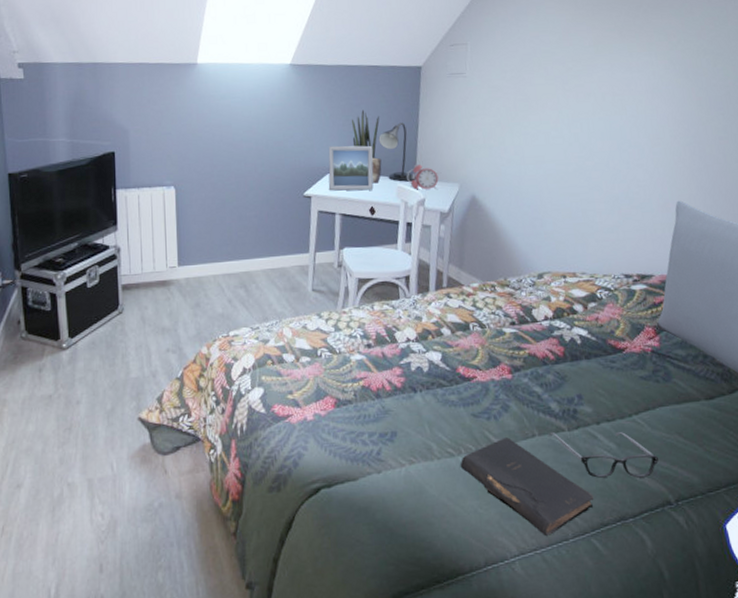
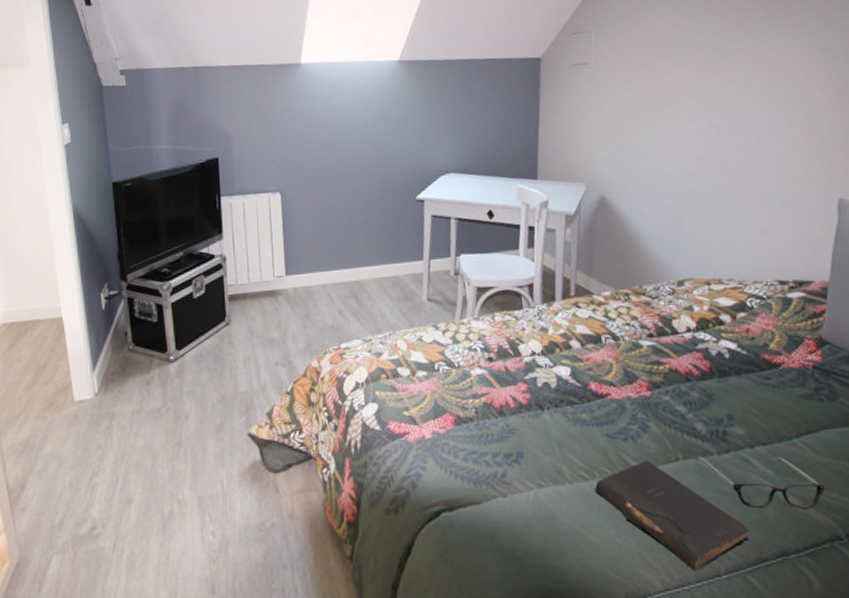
picture frame: present [328,145,374,191] -> none [441,144,492,194]
potted plant: present [351,110,382,184] -> none [465,106,500,185]
desk lamp: present [378,122,416,182] -> none [495,118,538,183]
alarm clock: present [407,165,442,190] -> none [527,164,566,191]

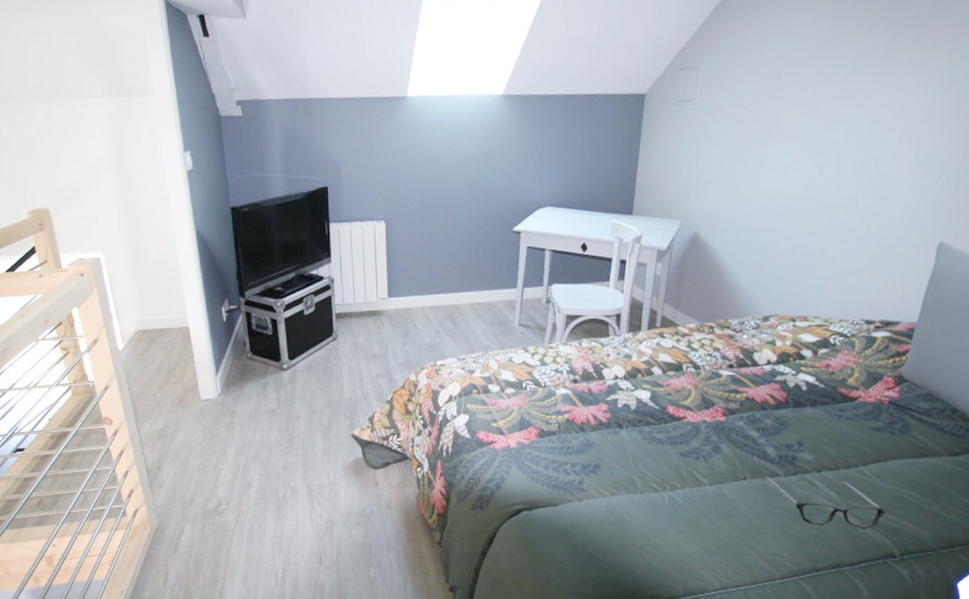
book: present [594,461,750,570] -> none [664,478,807,574]

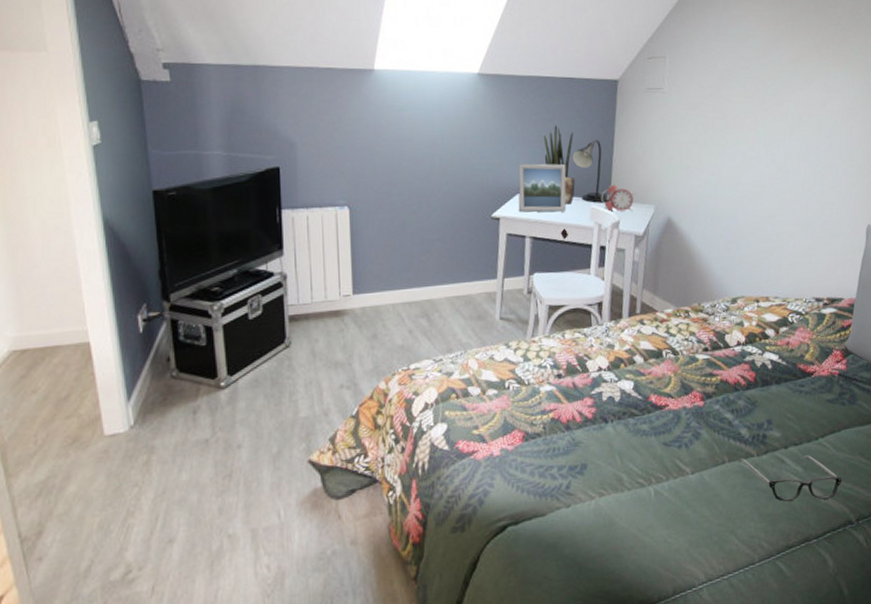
picture frame: none [539,180,588,227] -> present [518,163,567,212]
potted plant: none [565,142,597,220] -> present [543,125,575,205]
desk lamp: none [594,155,633,218] -> present [572,139,610,203]
alarm clock: none [623,200,662,227] -> present [601,185,637,212]

